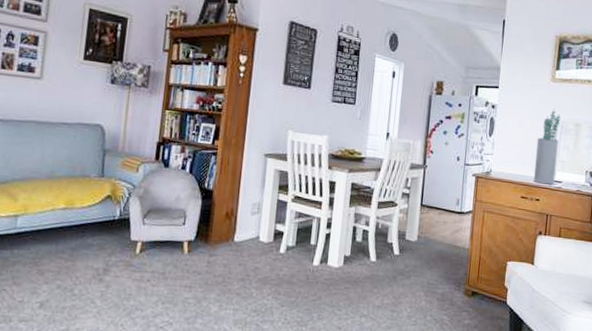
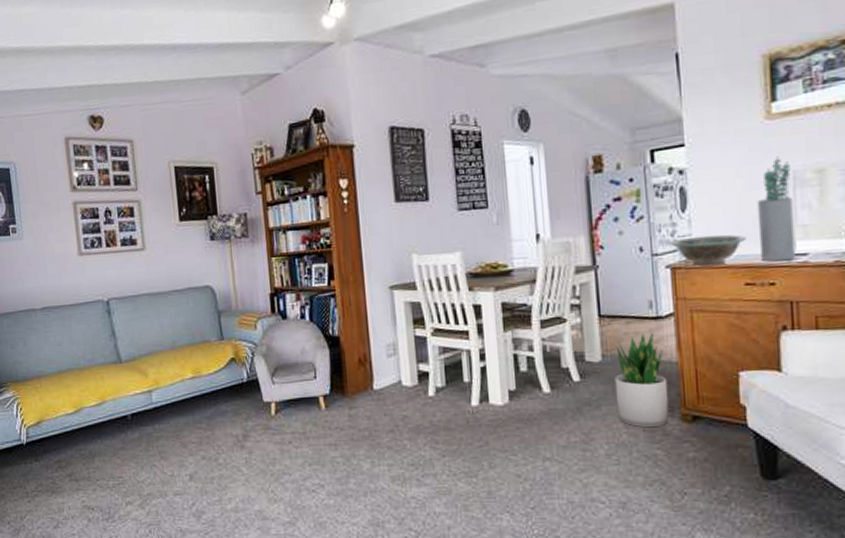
planter: none [422,223,461,298] -> present [615,333,669,428]
decorative bowl: none [477,155,527,180] -> present [669,234,746,267]

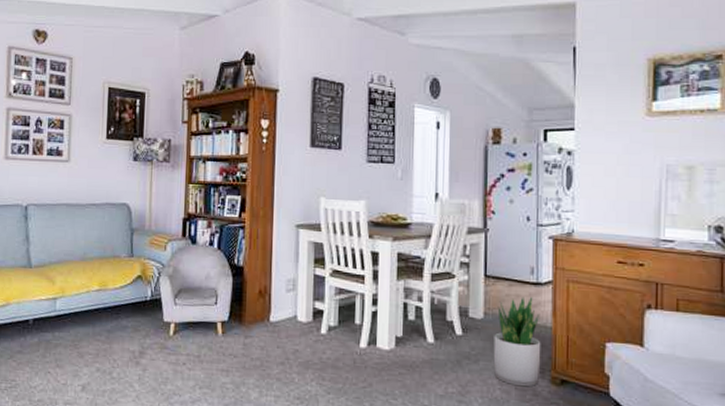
decorative bowl: present [669,234,746,267] -> none [553,212,622,242]
vase: present [756,156,796,262] -> none [632,150,665,245]

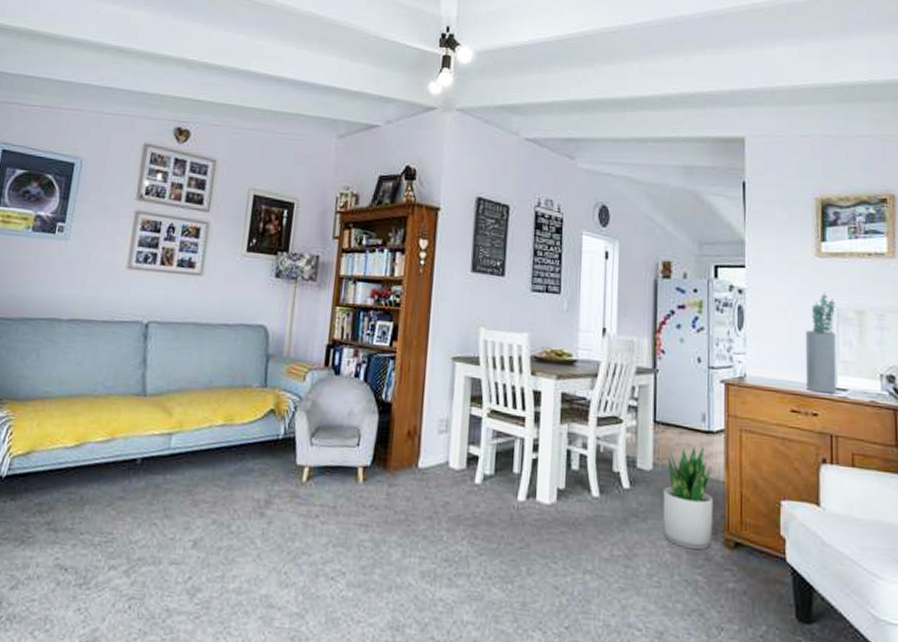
vase: none [632,150,665,245] -> present [805,292,836,394]

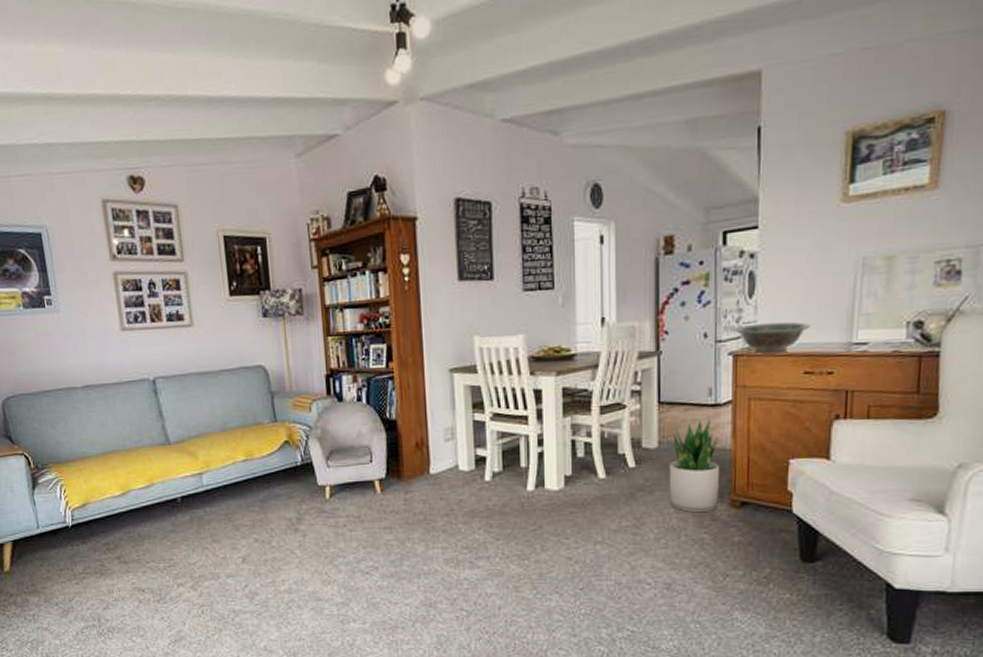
decorative bowl: none [725,355,794,388] -> present [733,321,810,354]
vase: present [805,292,836,394] -> none [821,241,861,351]

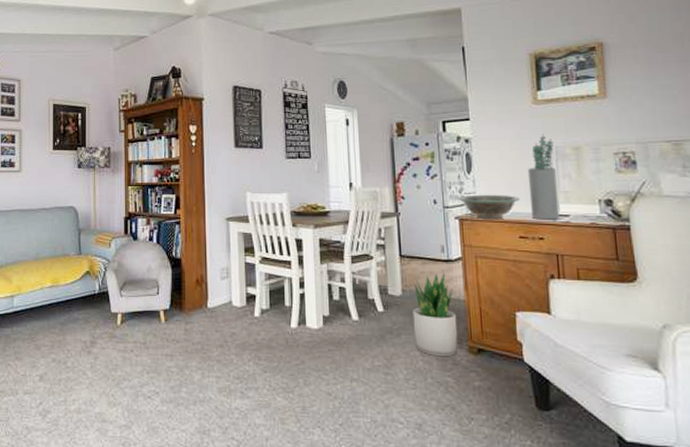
vase: none [821,241,861,351] -> present [527,134,559,220]

